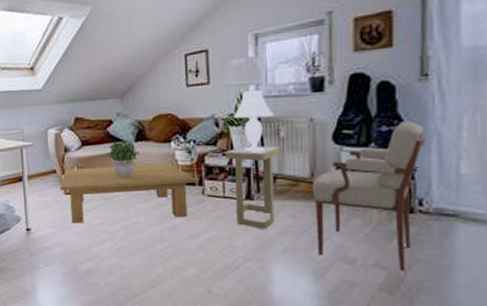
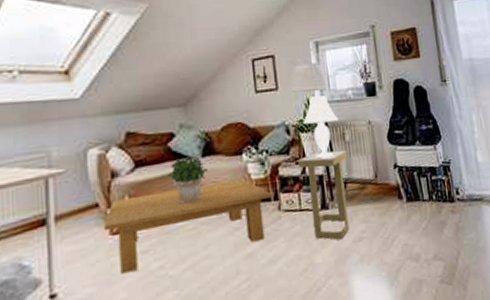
armchair: present [312,121,427,271] -> none [377,120,457,259]

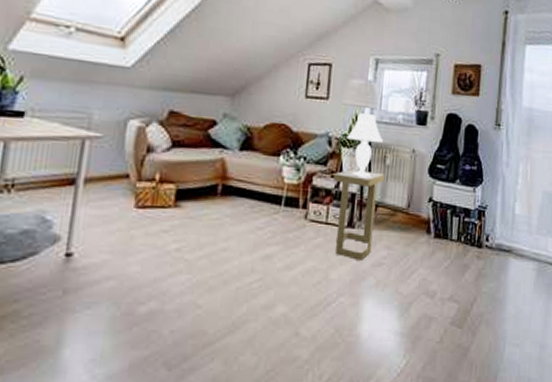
coffee table: present [104,178,273,274] -> none [130,175,302,249]
potted plant: present [168,156,208,204] -> none [202,147,243,193]

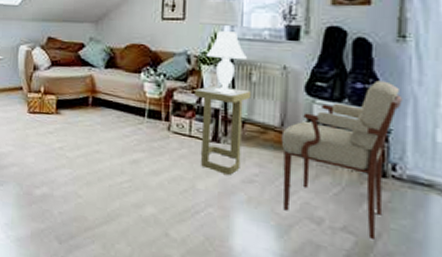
armchair: none [405,163,496,304] -> present [281,80,403,239]

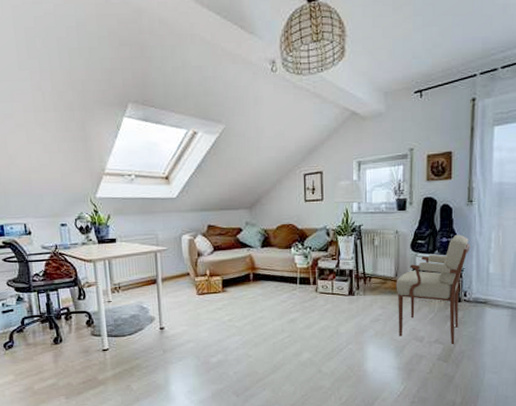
side table: present [195,85,252,175] -> none [334,251,375,318]
table lamp: present [206,31,247,94] -> none [341,207,370,257]

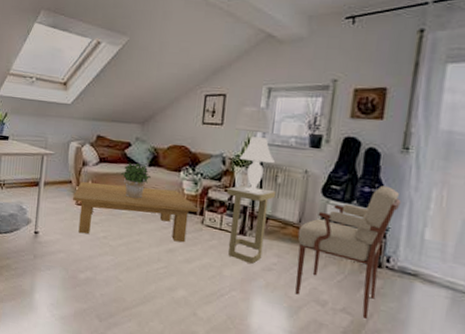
coffee table: none [193,266,312,321] -> present [73,182,200,243]
potted plant: none [236,247,265,280] -> present [121,163,151,199]
side table: none [334,251,375,318] -> present [227,185,276,264]
table lamp: none [341,207,370,257] -> present [239,137,274,193]

